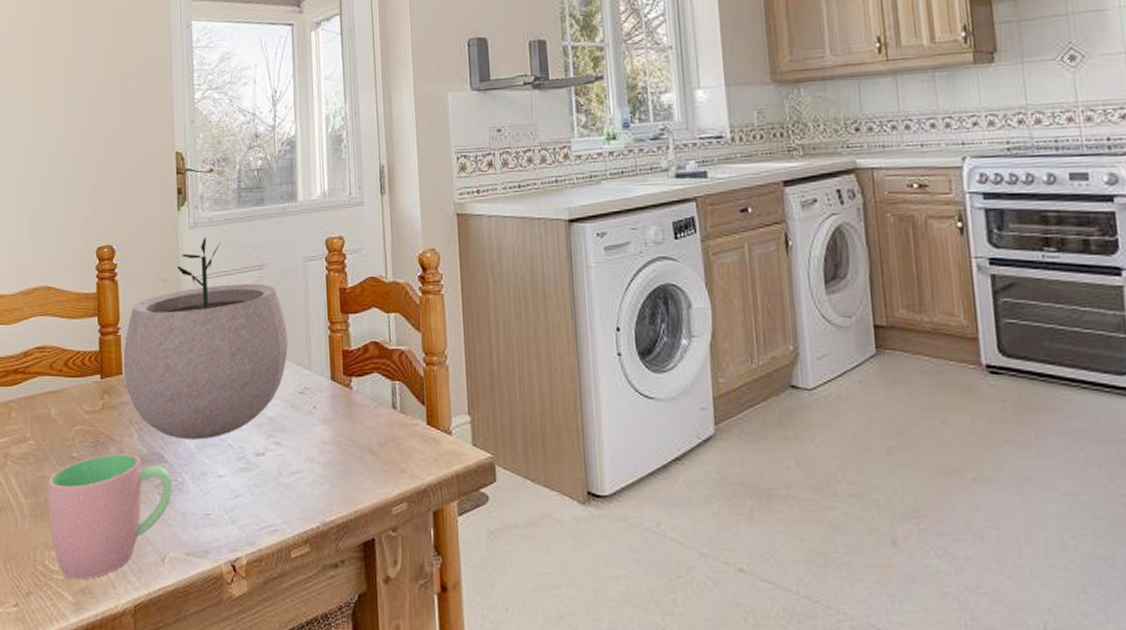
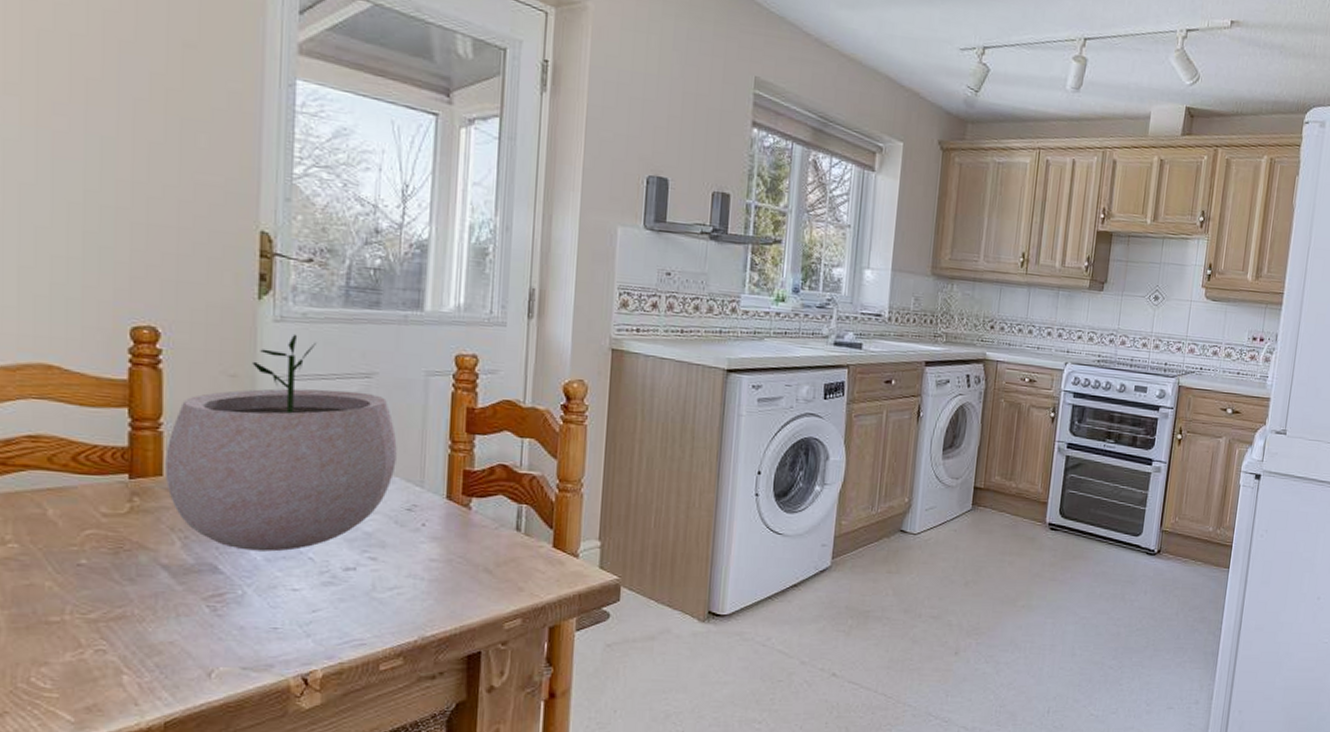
cup: present [48,453,173,580] -> none [39,562,228,697]

